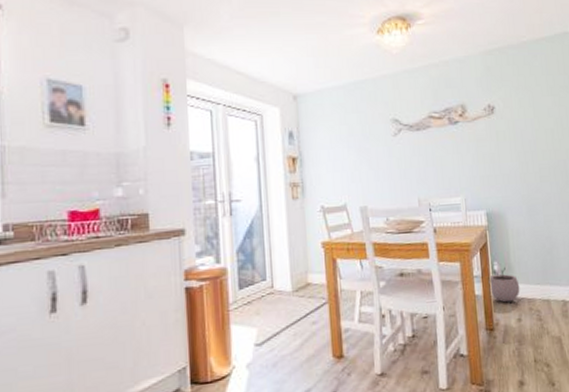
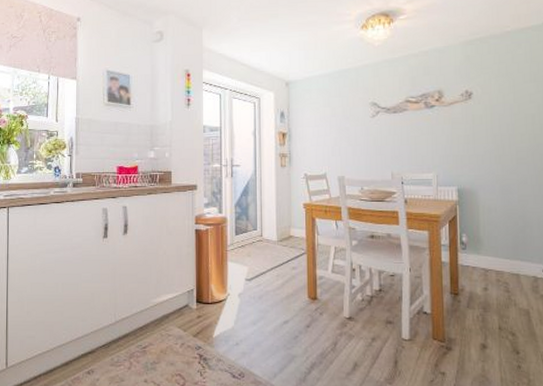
plant pot: present [488,267,520,303] -> none [456,240,488,272]

